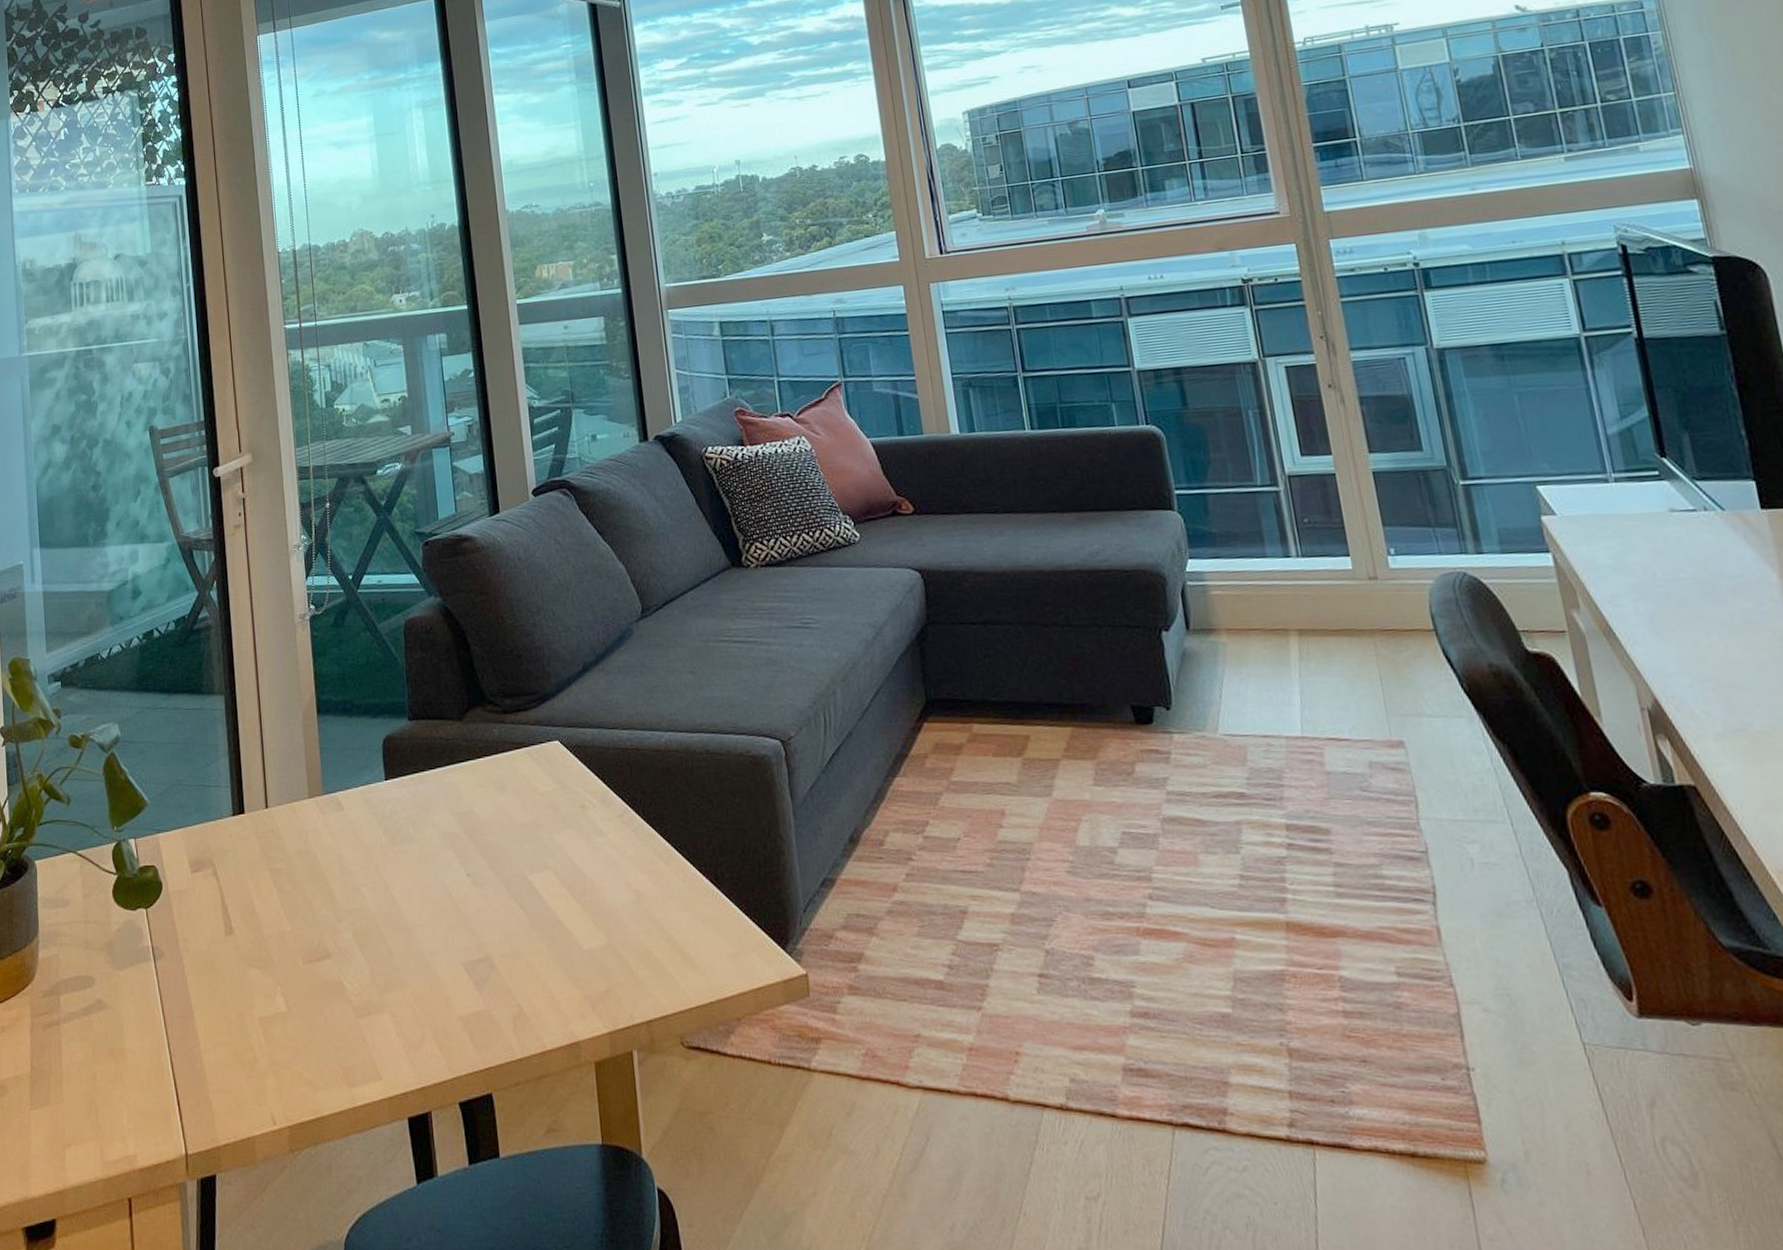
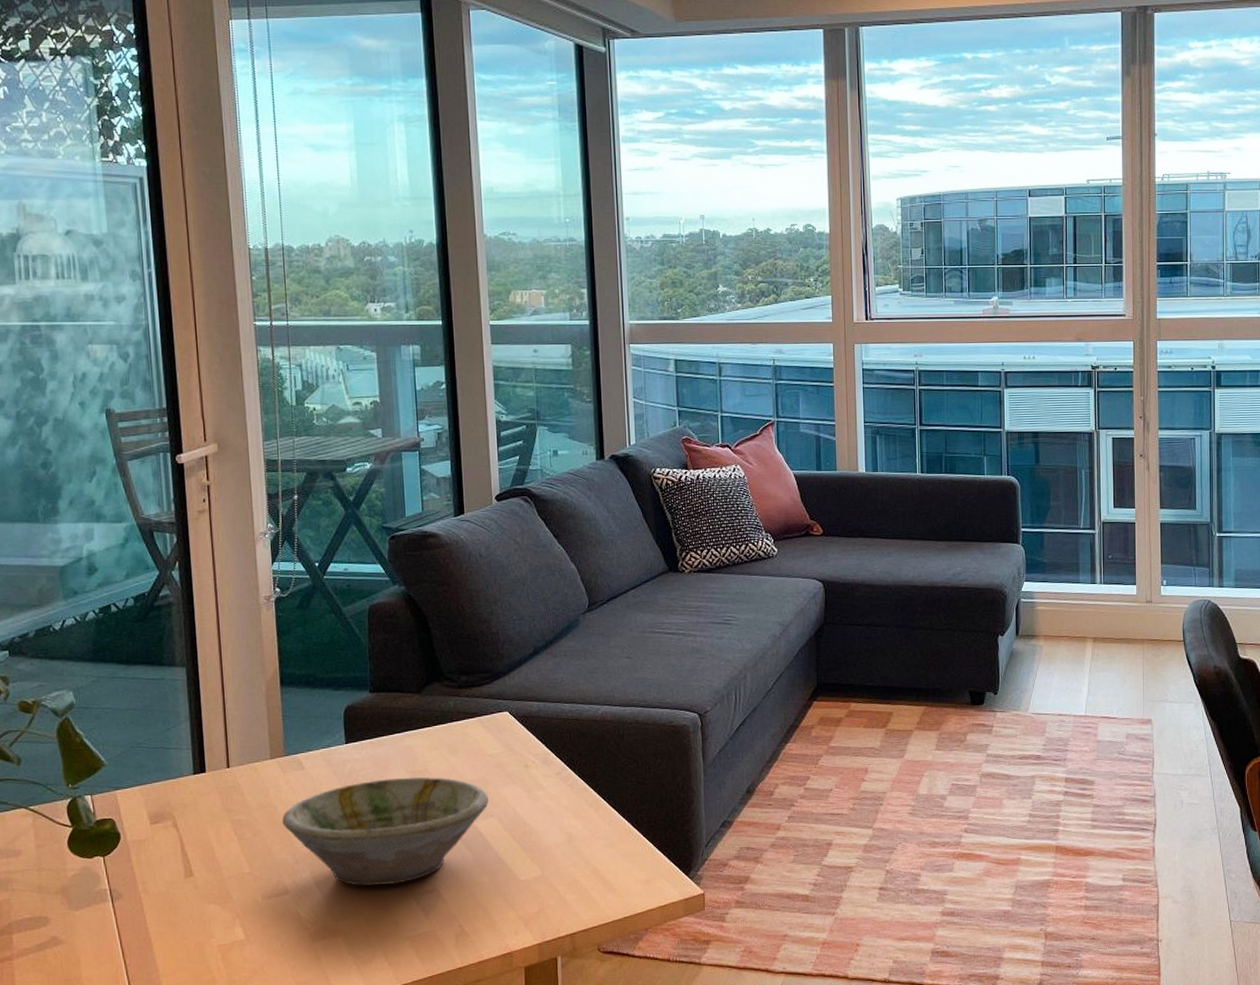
bowl: none [322,819,543,951] -> present [282,777,489,886]

